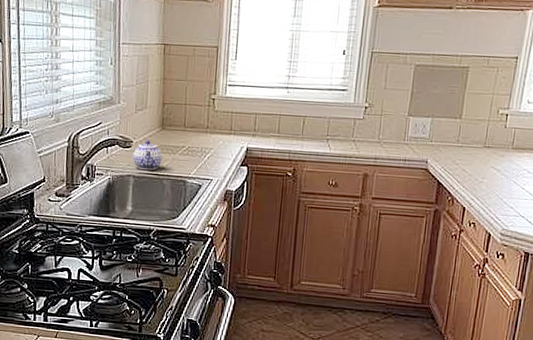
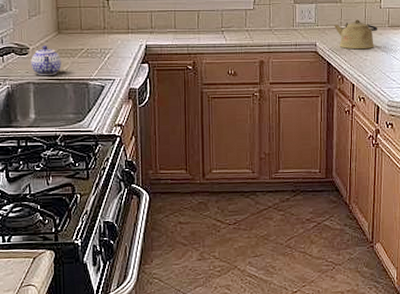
kettle: none [449,138,500,171] -> present [333,19,378,50]

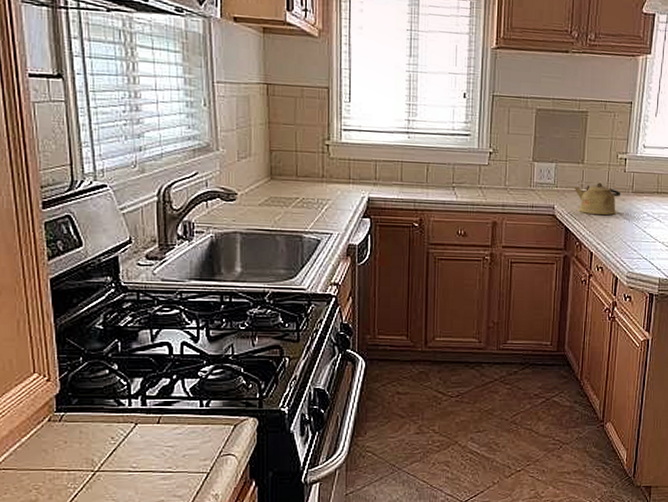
teapot: present [31,45,61,76] -> none [238,192,273,226]

